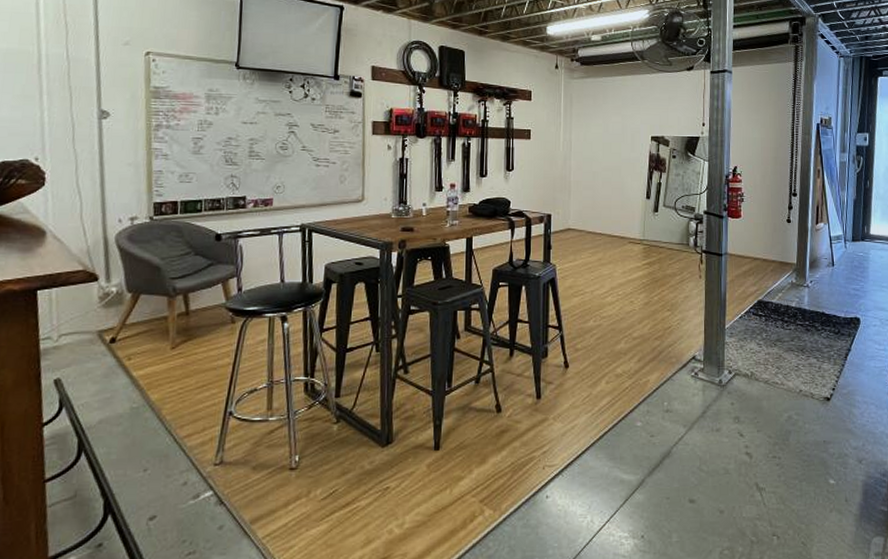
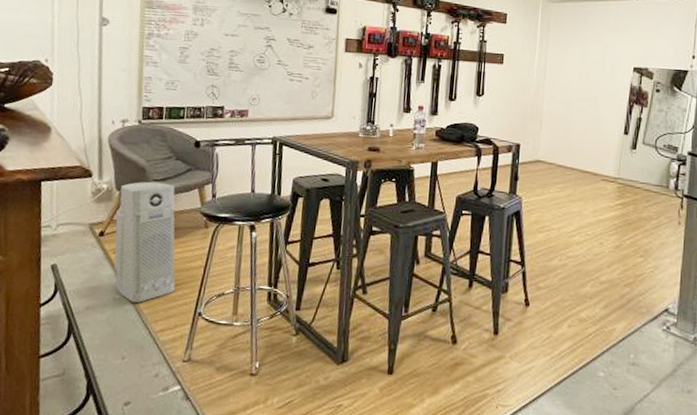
air purifier: none [128,280,201,411] -> present [114,181,175,303]

